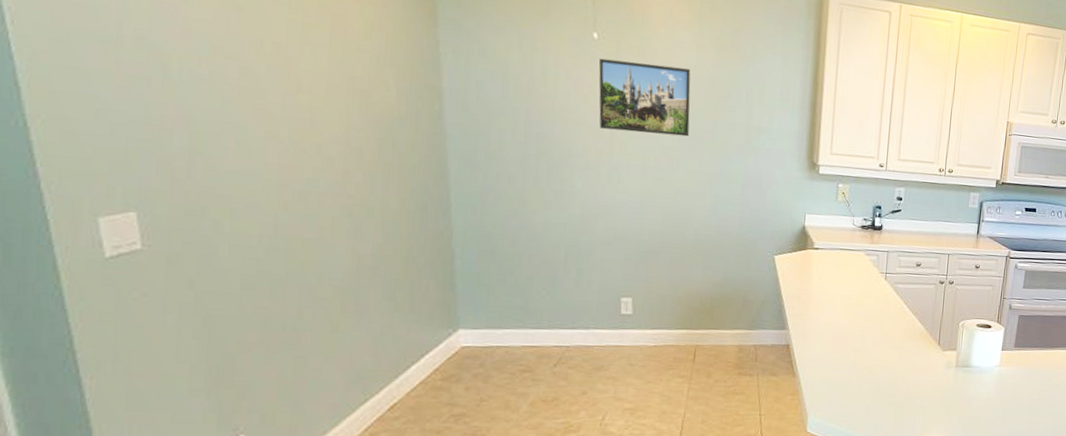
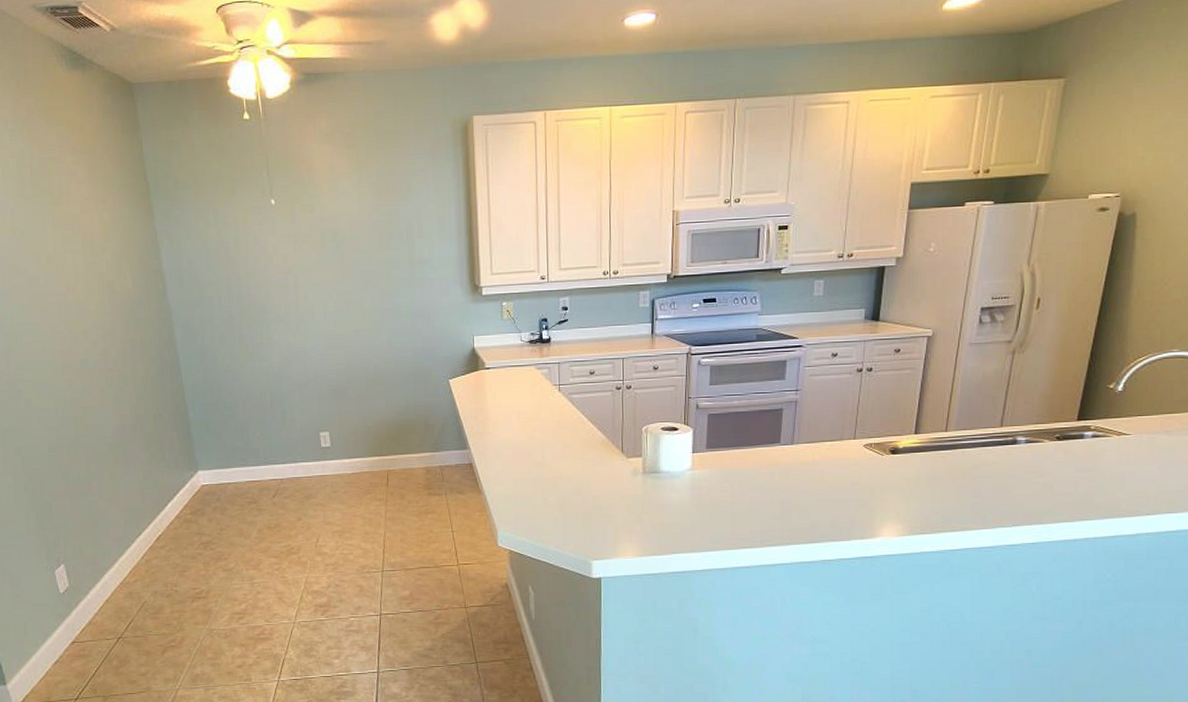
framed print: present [598,58,691,137] -> none [278,217,360,283]

